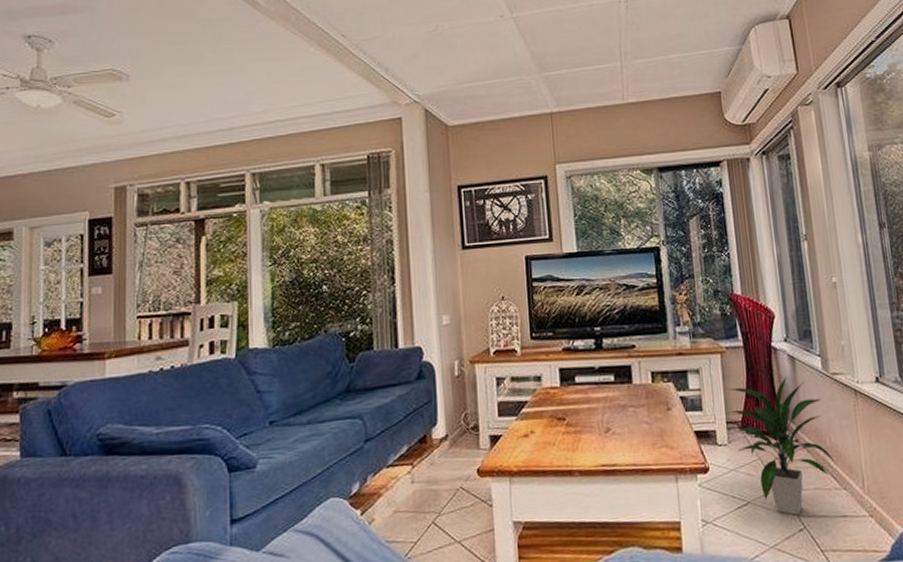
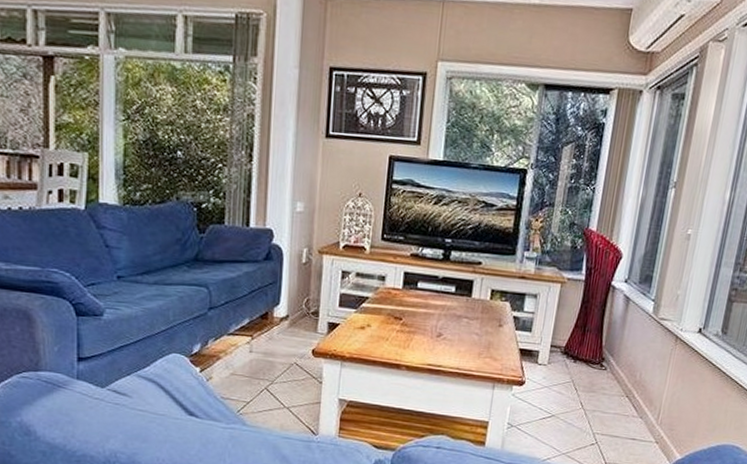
indoor plant: present [727,376,837,516] -> none [553,314,643,432]

